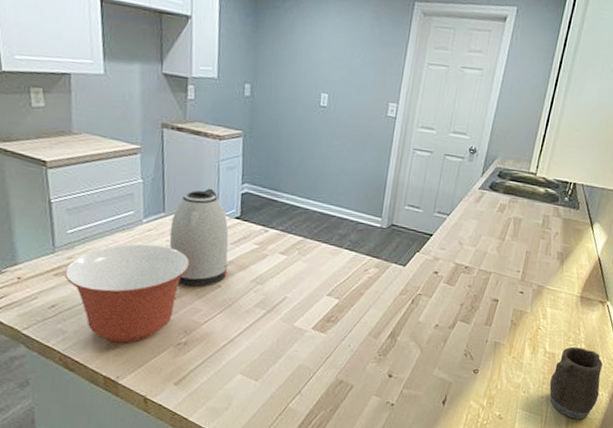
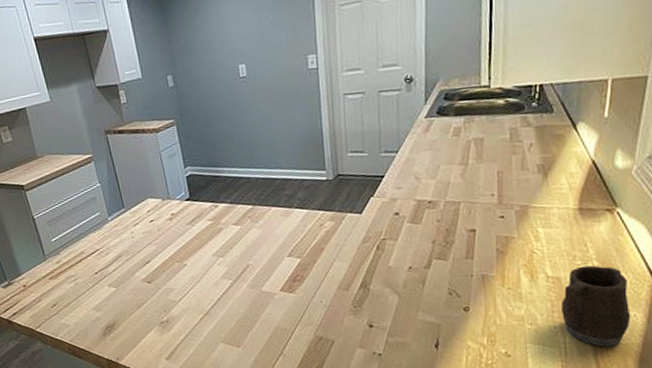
mixing bowl: present [64,243,190,343] -> none [56,237,155,329]
kettle: present [169,188,229,287] -> none [131,178,190,270]

